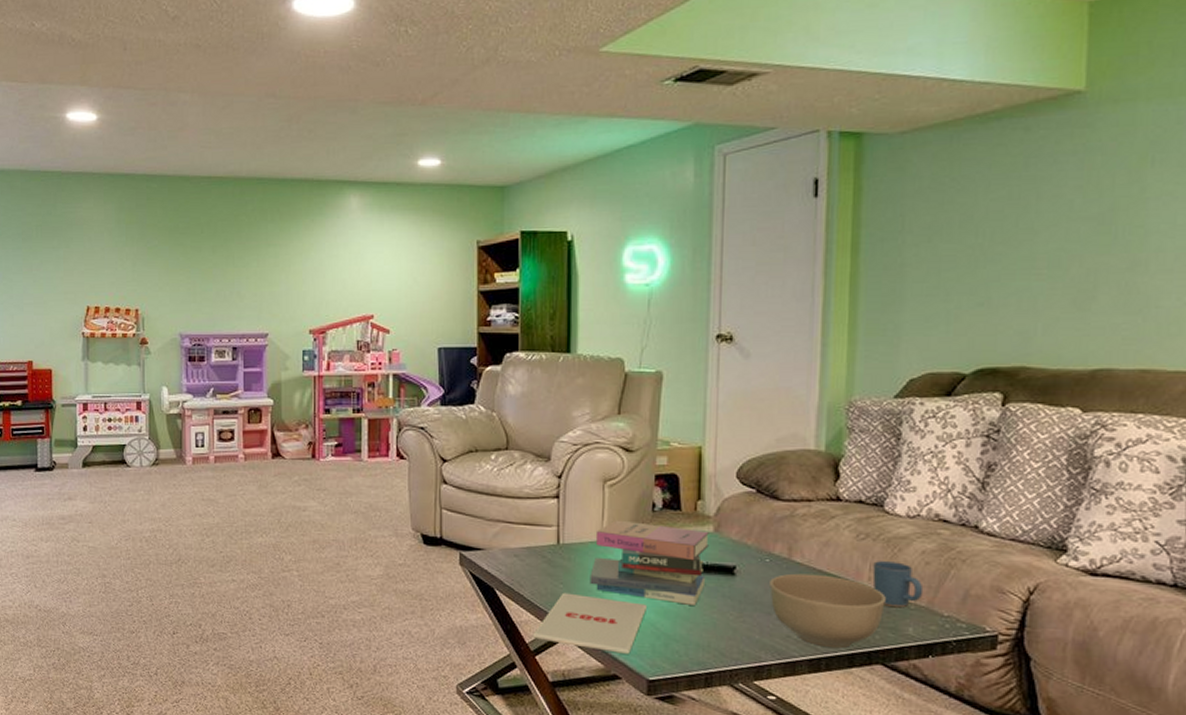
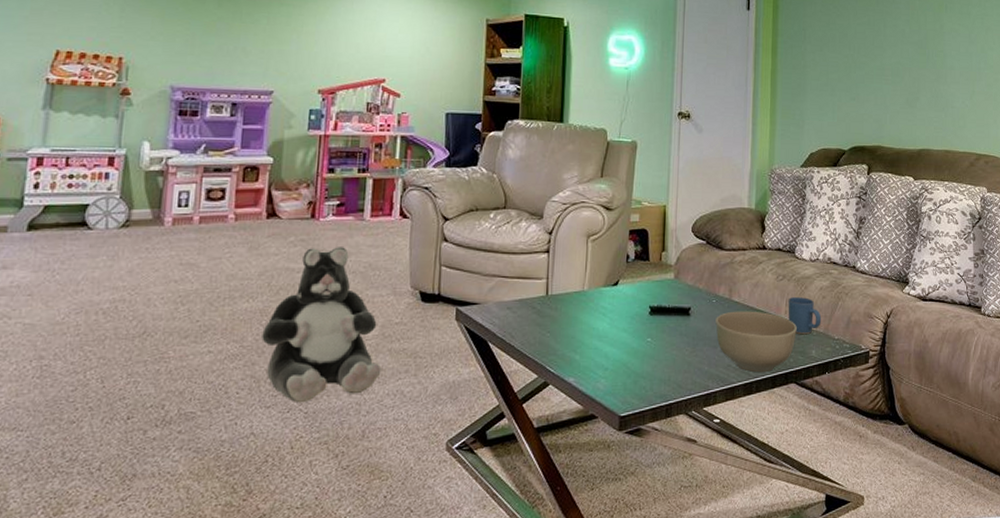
plush toy: none [277,487,388,634] -> present [262,247,382,404]
magazine: present [532,592,646,655] -> none [521,340,620,395]
books: present [589,520,709,605] -> none [573,271,671,344]

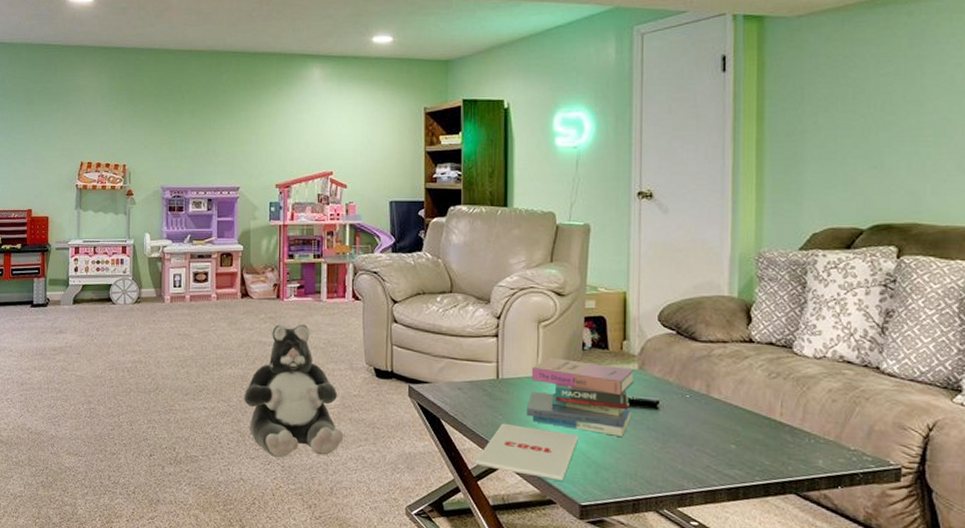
magazine: none [521,340,620,395] -> present [475,423,578,482]
books: none [573,271,671,344] -> present [526,357,634,437]
bowl: present [715,311,797,373] -> none [690,408,797,479]
mug: present [788,297,822,335] -> none [784,398,831,442]

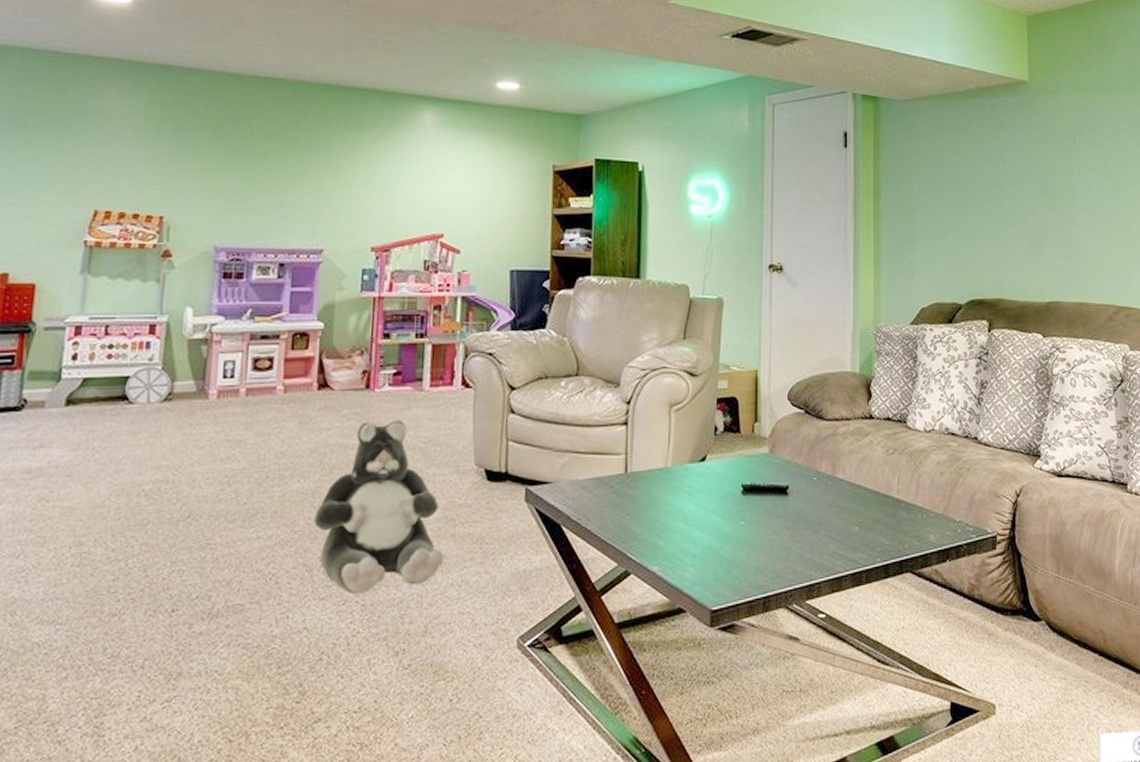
magazine: present [475,423,578,482] -> none [599,524,709,586]
books: present [526,357,634,437] -> none [656,445,765,528]

